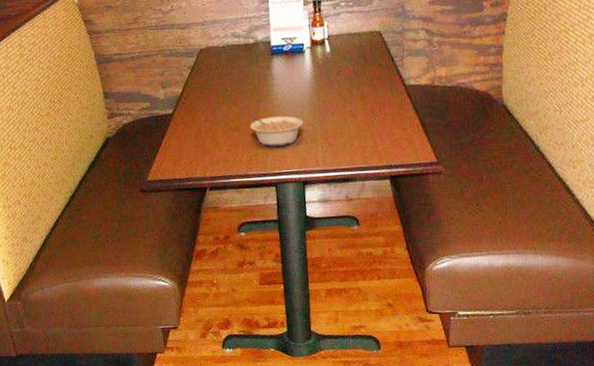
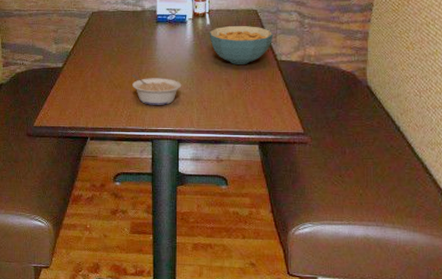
cereal bowl: none [329,49,400,94] -> present [209,25,274,64]

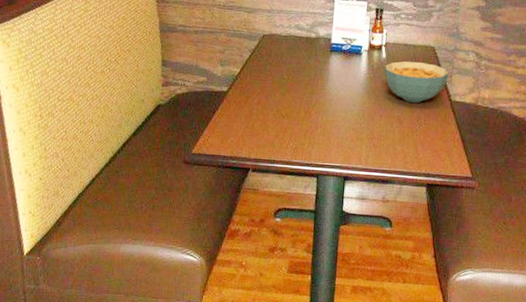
legume: present [131,73,182,105] -> none [300,104,352,140]

